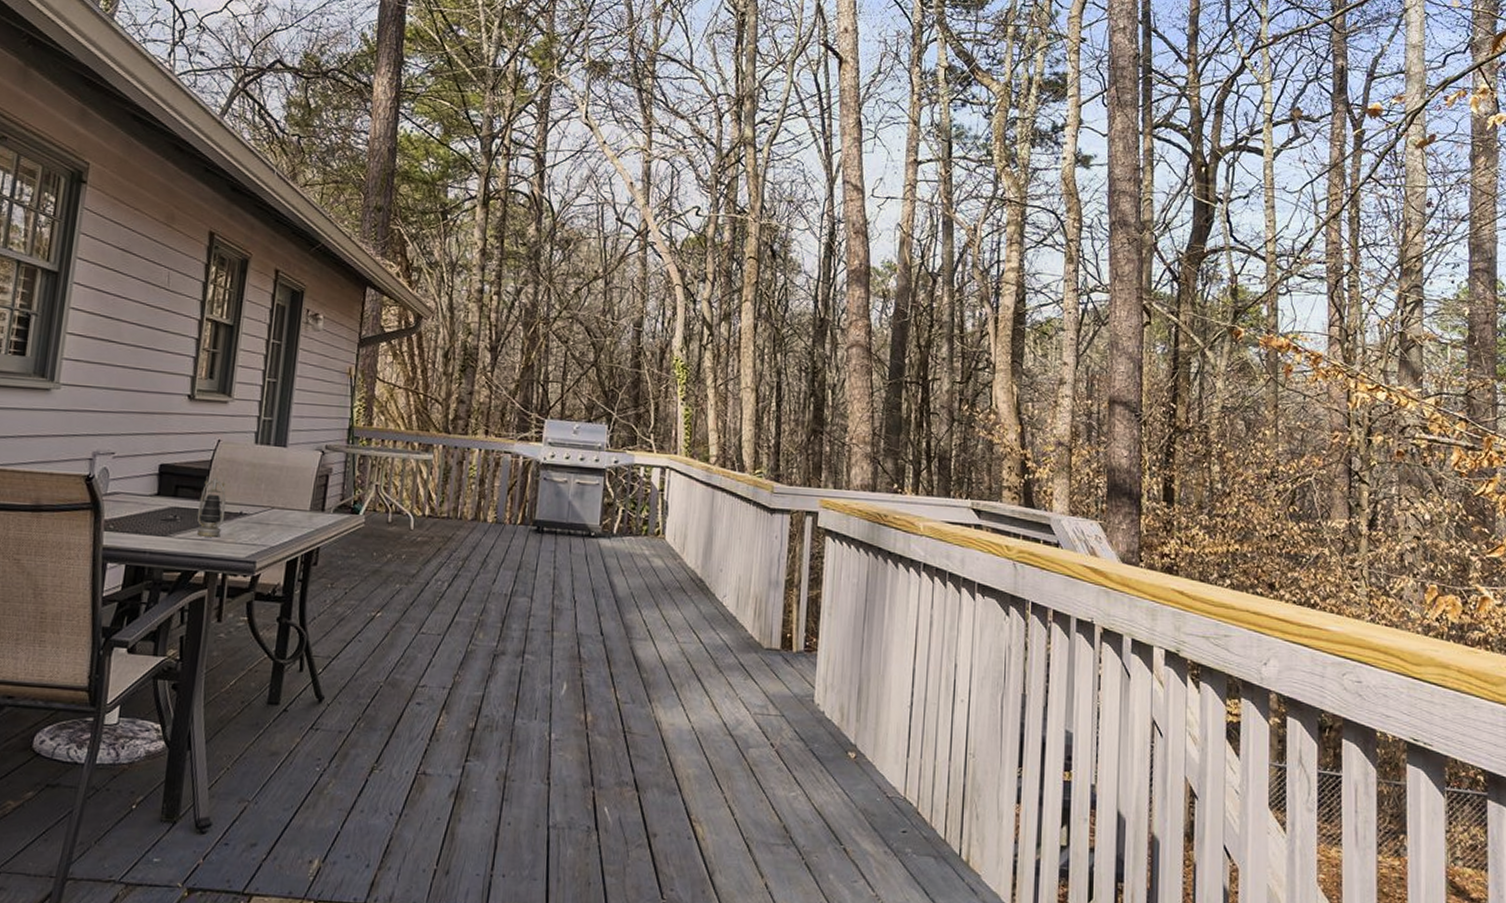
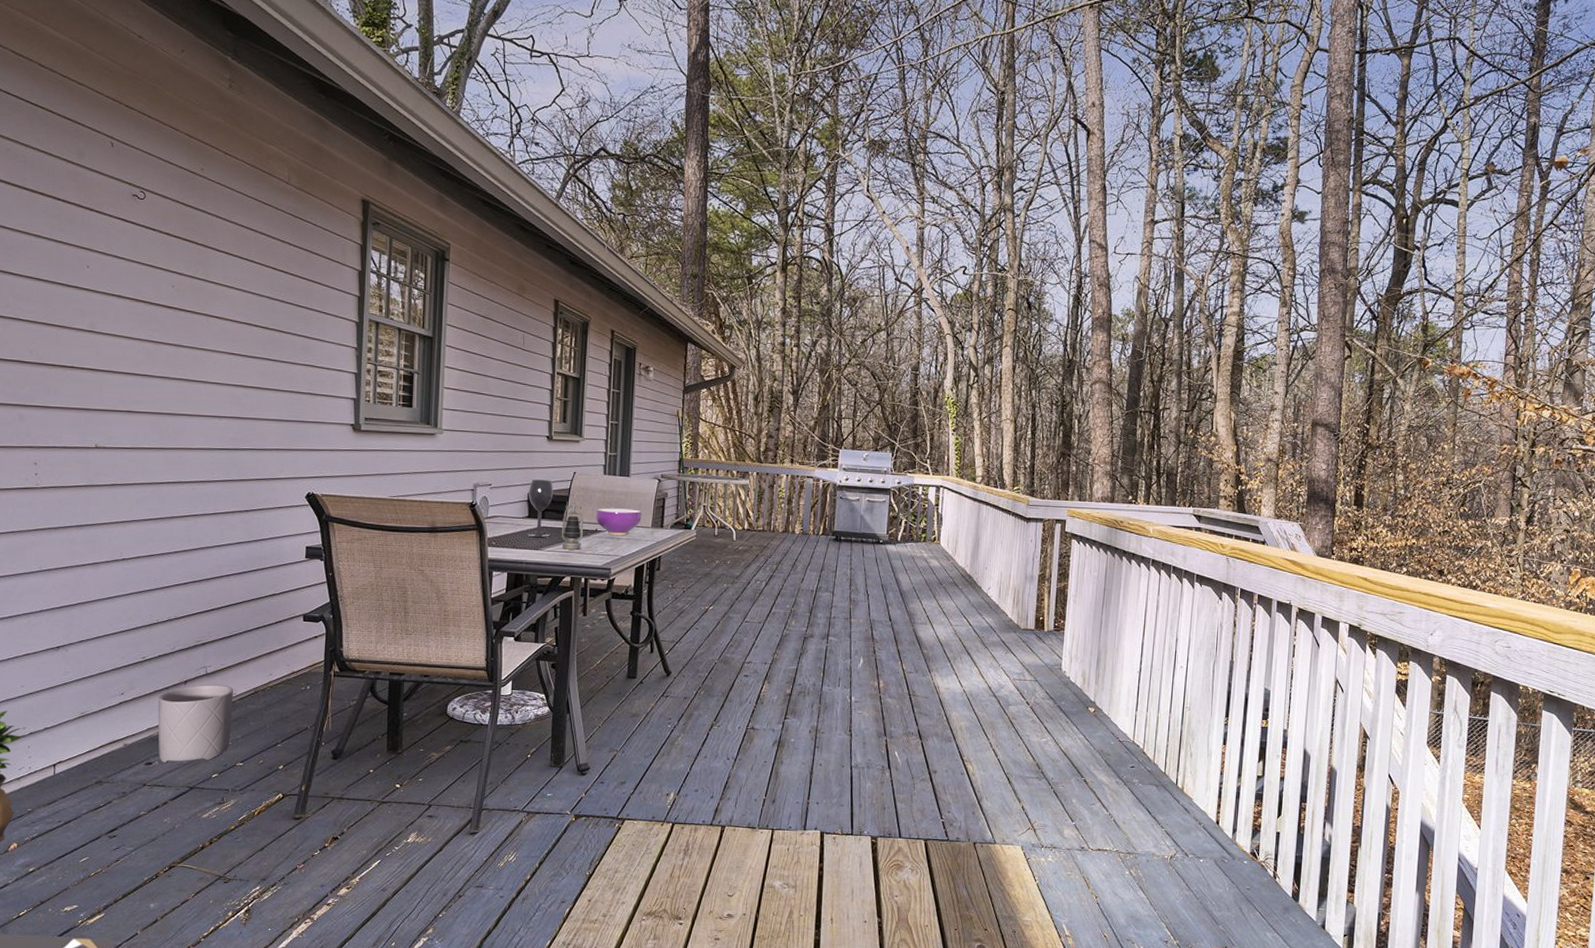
wine glass: none [153,448,191,521] -> present [526,479,553,538]
bowl: none [241,485,299,521] -> present [596,508,642,536]

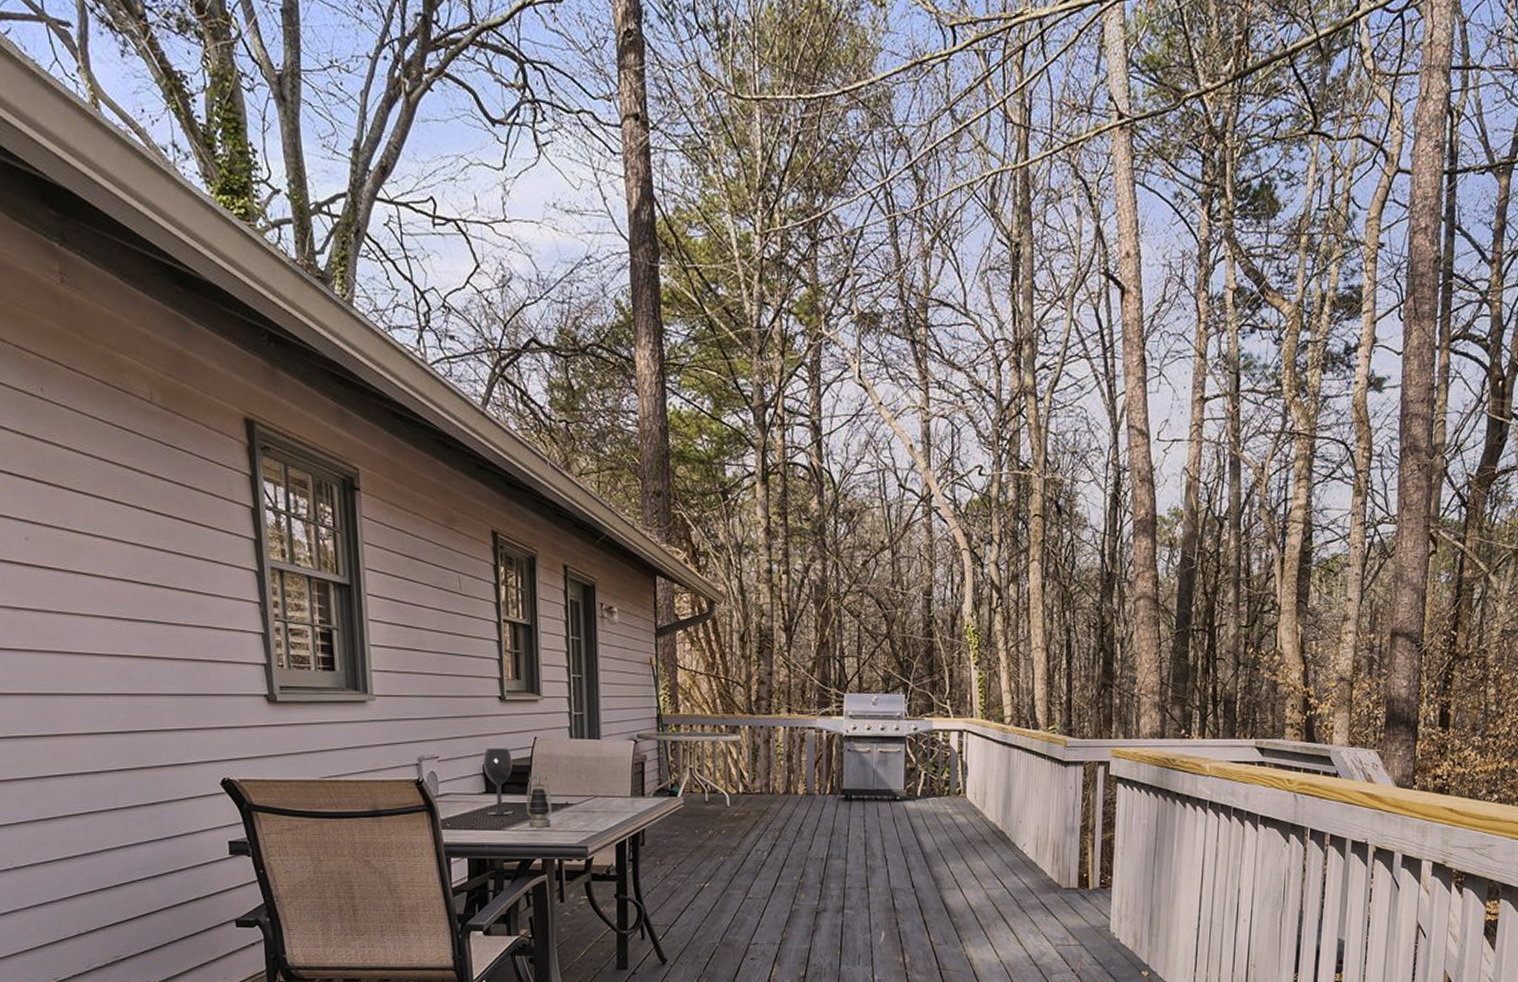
bowl: present [596,508,642,536] -> none [564,776,618,808]

